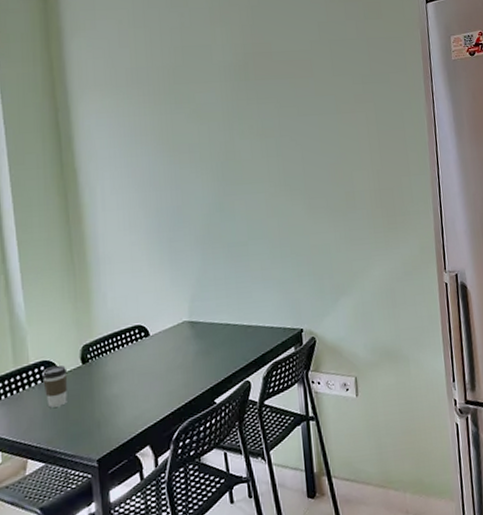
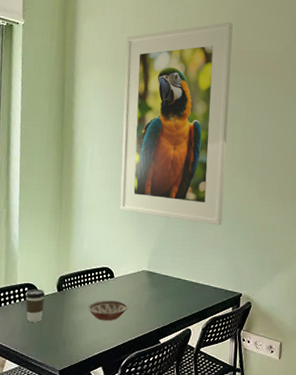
bowl: none [121,362,172,390] -> present [87,300,129,321]
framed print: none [126,22,270,256] -> present [120,22,233,226]

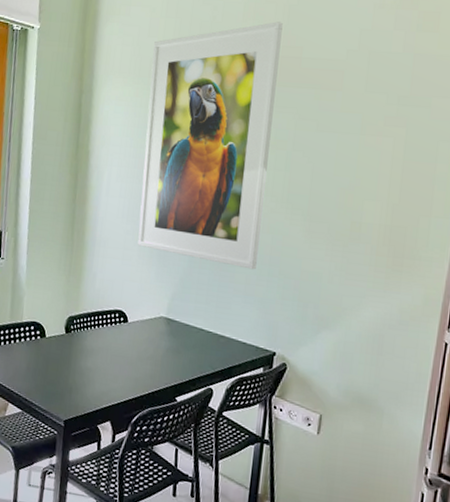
coffee cup: present [25,288,46,322] -> none [31,328,53,365]
bowl: present [87,300,129,321] -> none [96,346,143,371]

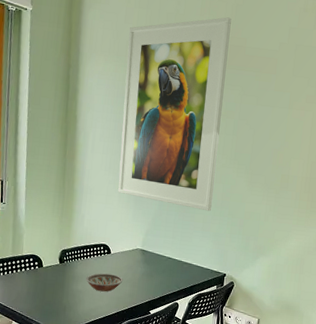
bowl: none [96,346,143,371] -> present [86,273,123,292]

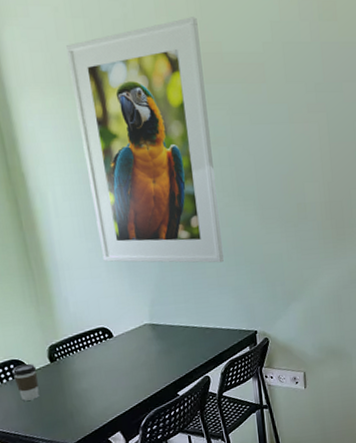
coffee cup: none [30,260,49,290] -> present [12,363,40,401]
bowl: present [86,273,123,292] -> none [89,360,137,385]

